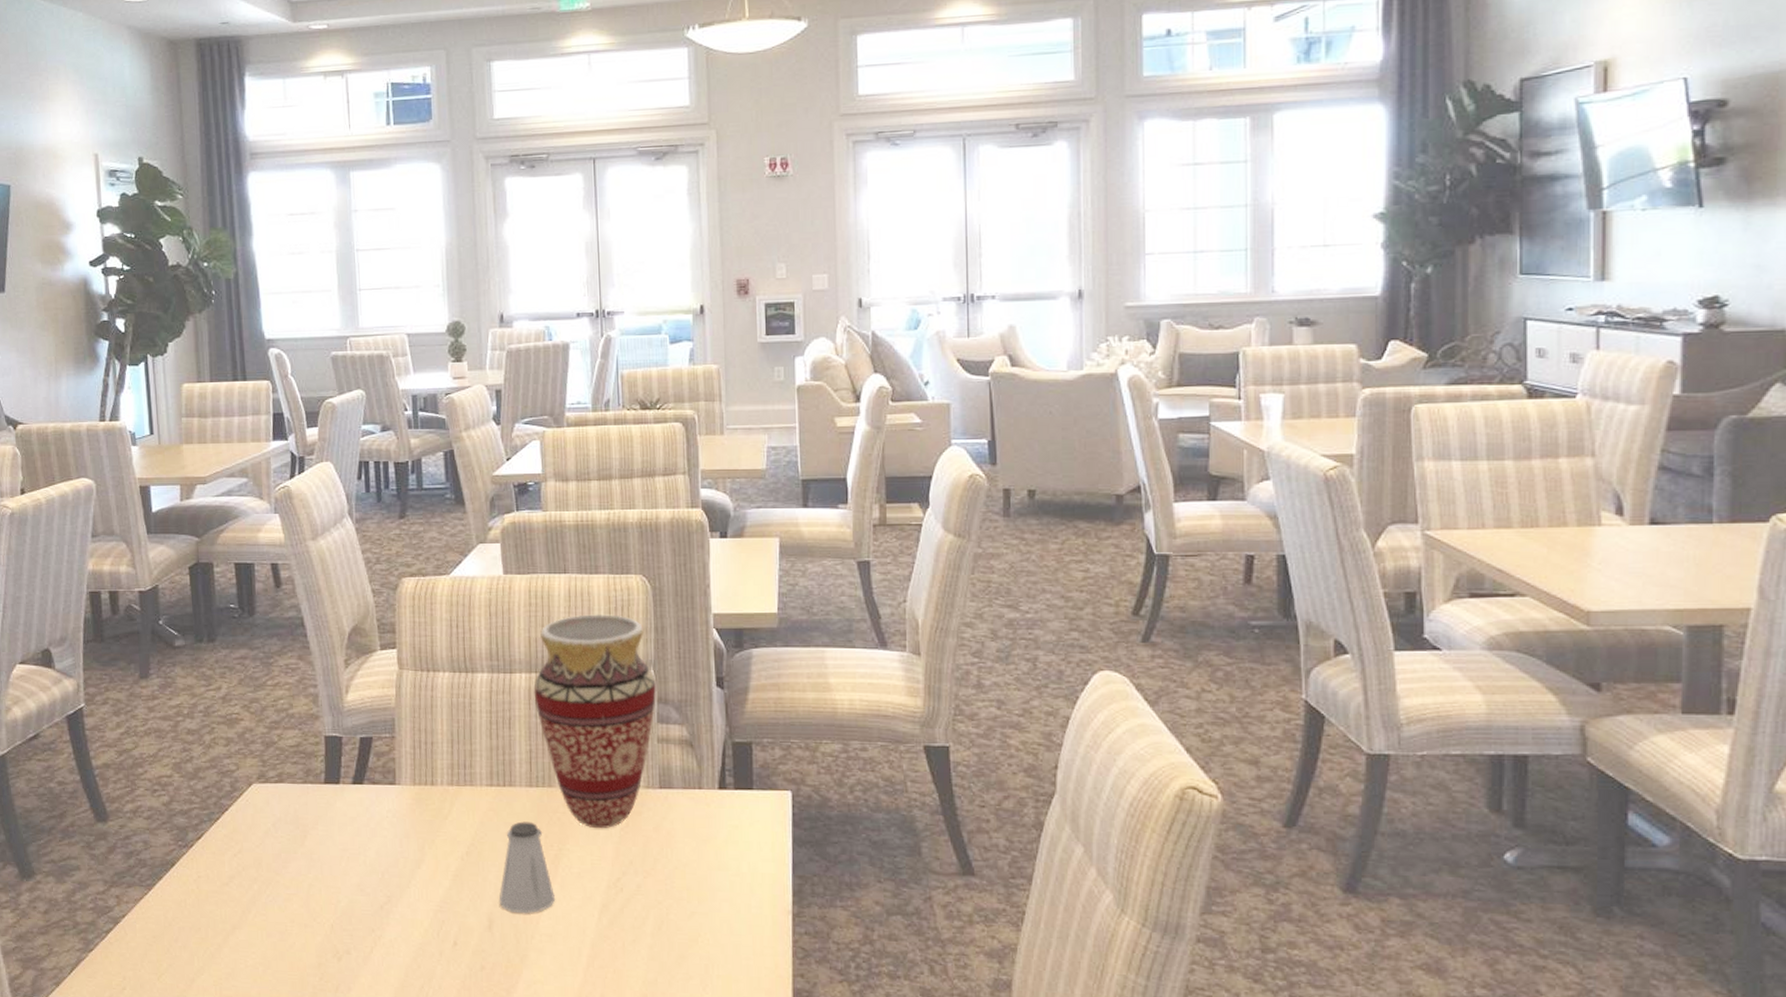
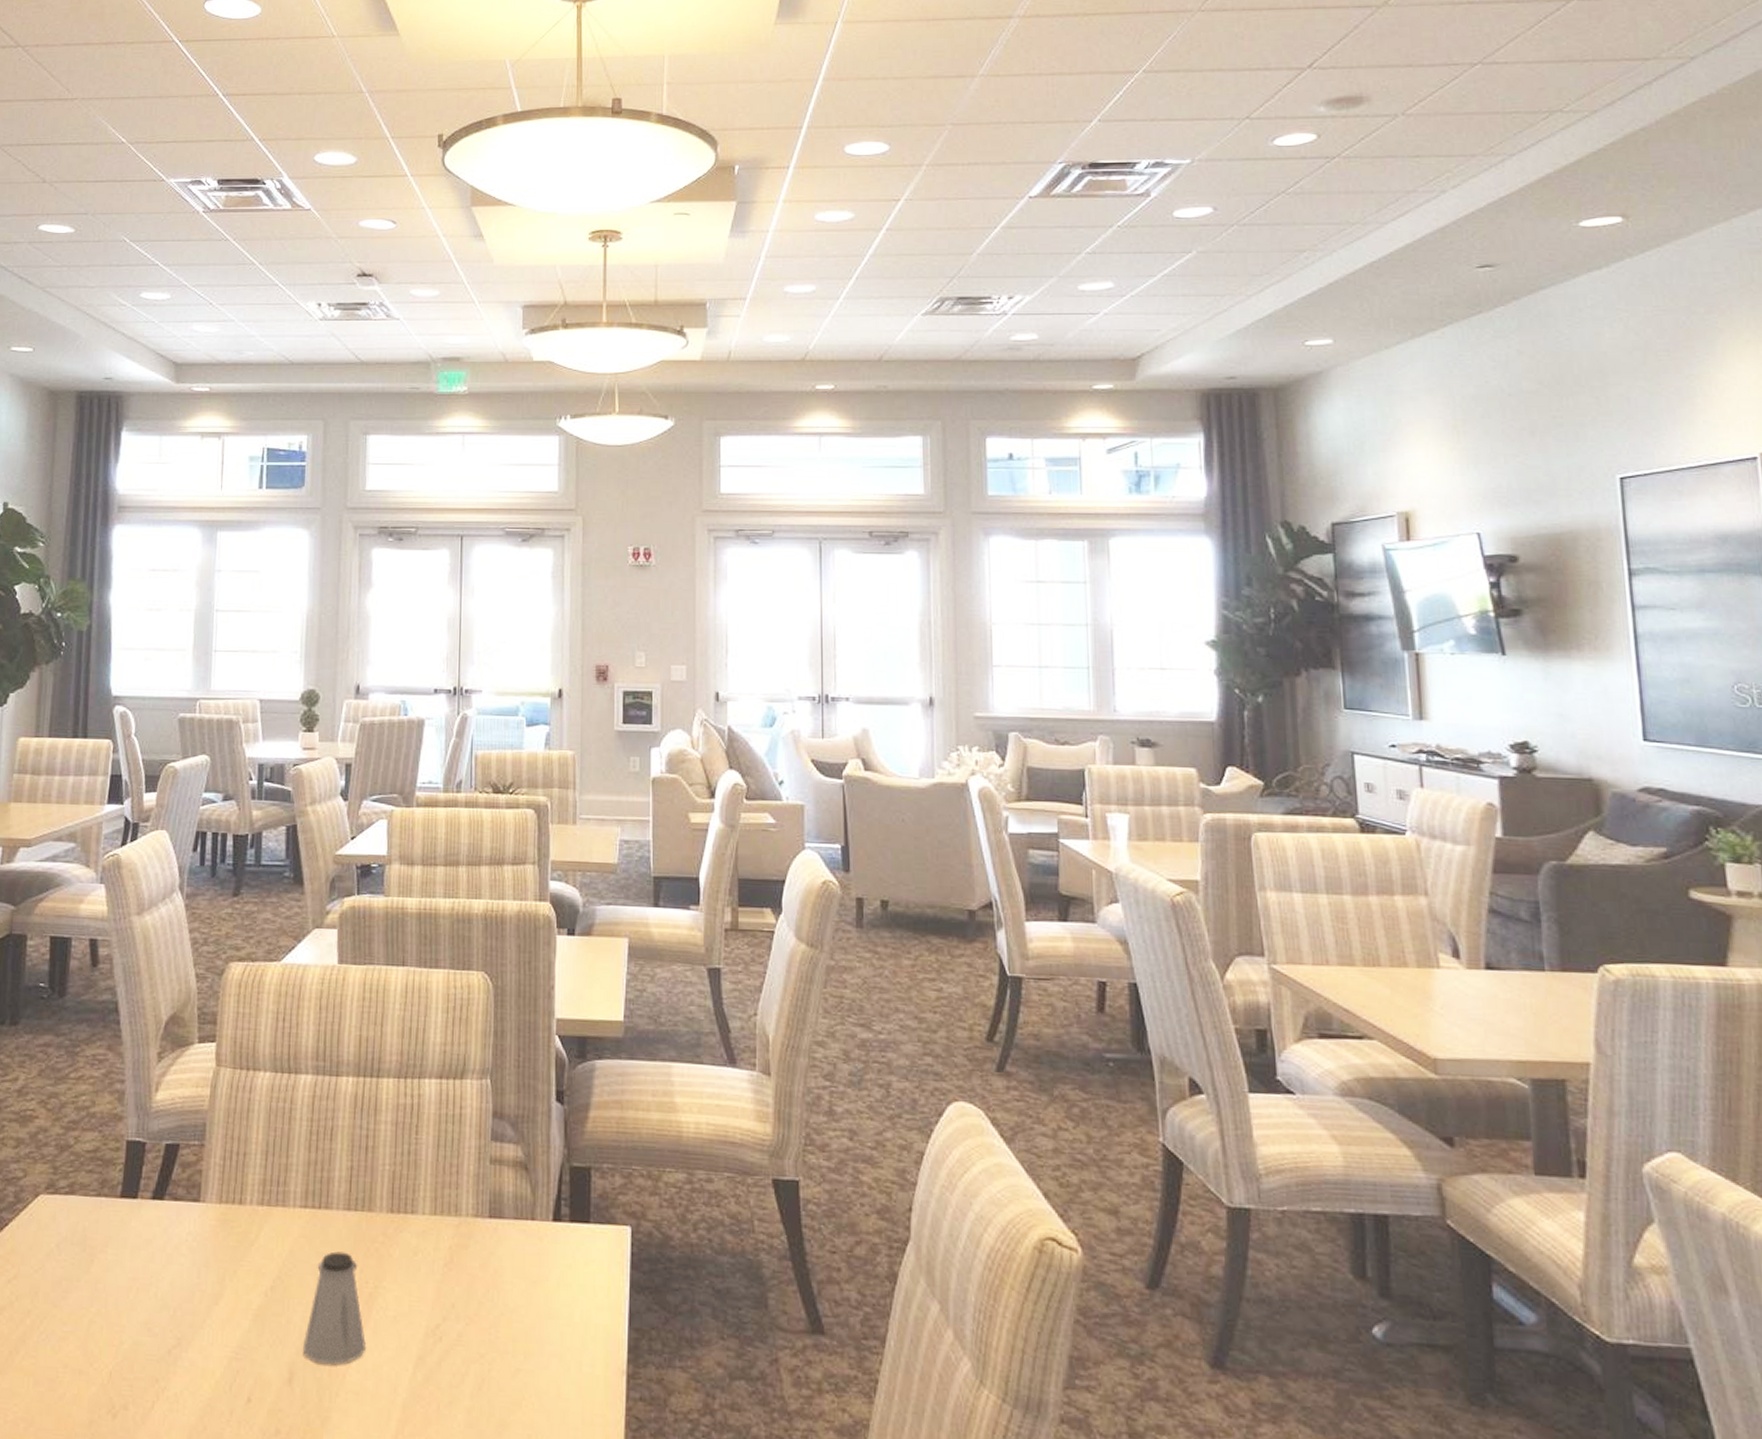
vase: present [533,613,656,829] -> none [360,1012,492,1264]

